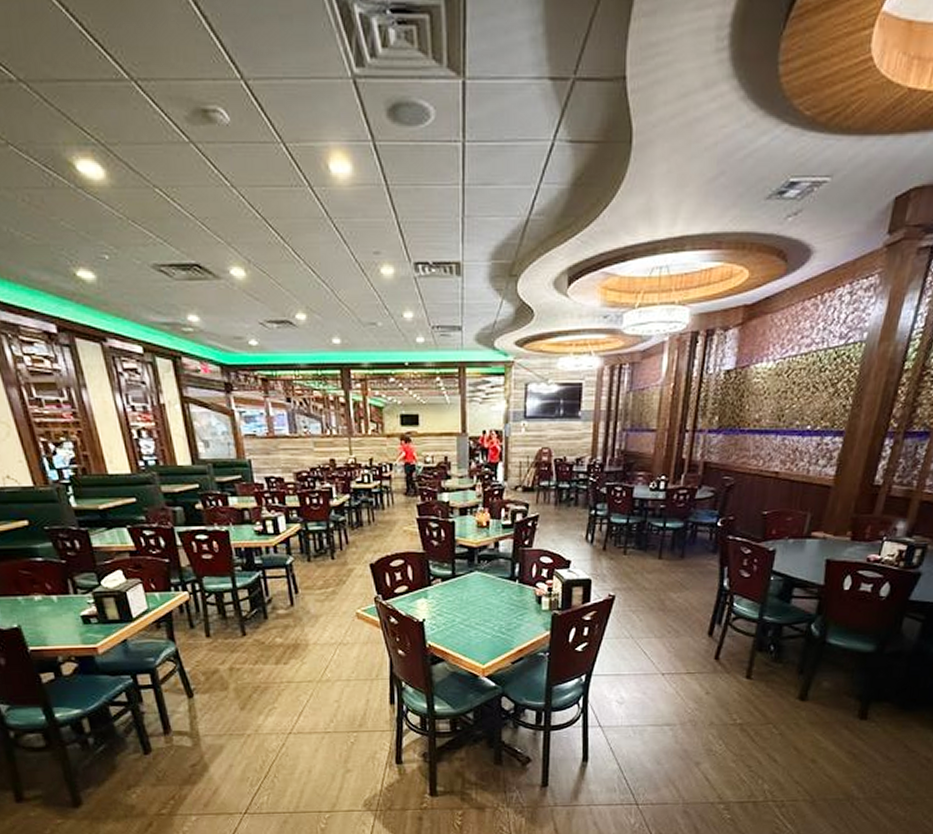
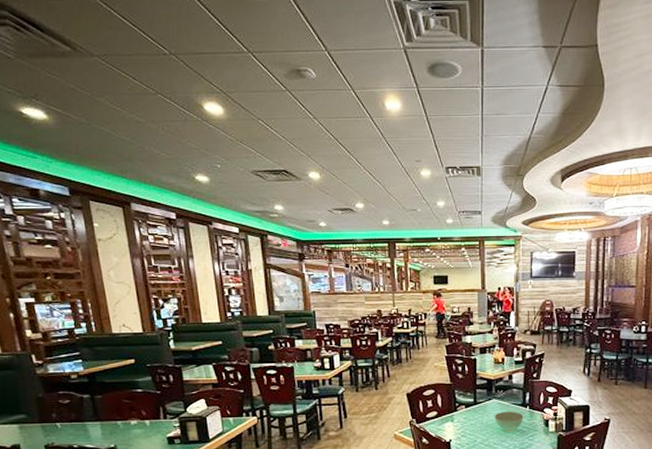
bowl: none [476,585,512,611] -> present [494,411,524,433]

